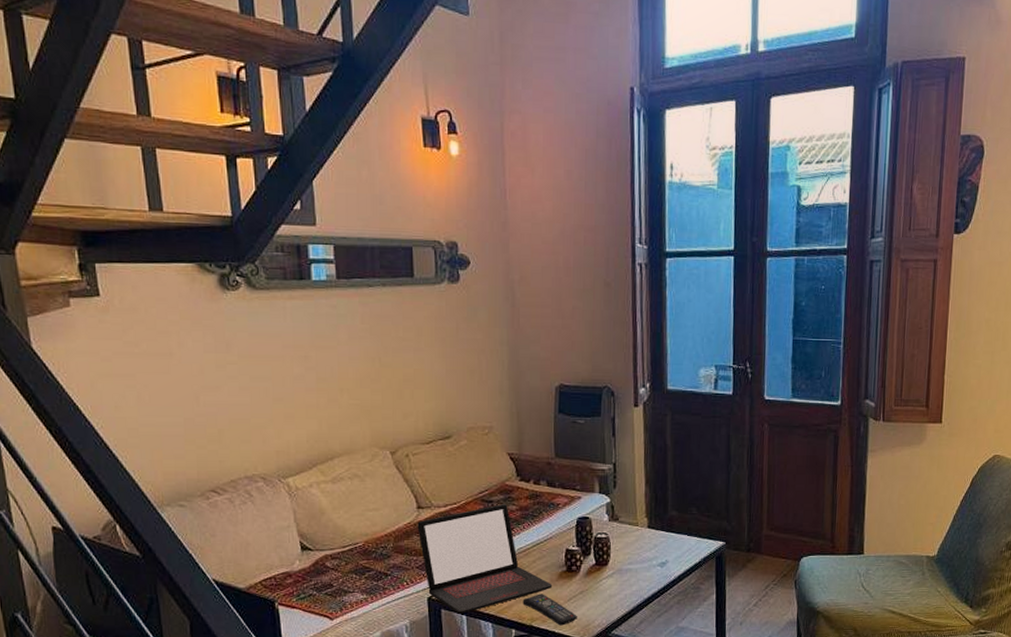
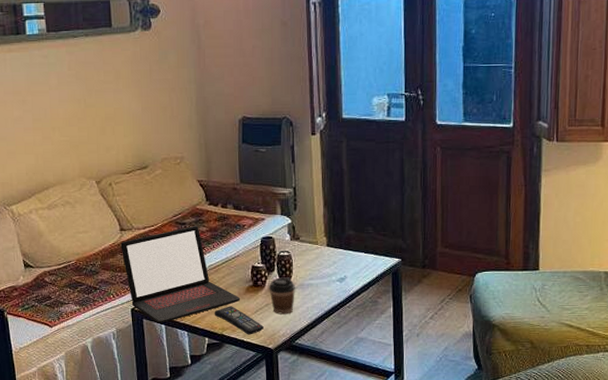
coffee cup: none [584,562,613,603] -> present [269,277,295,314]

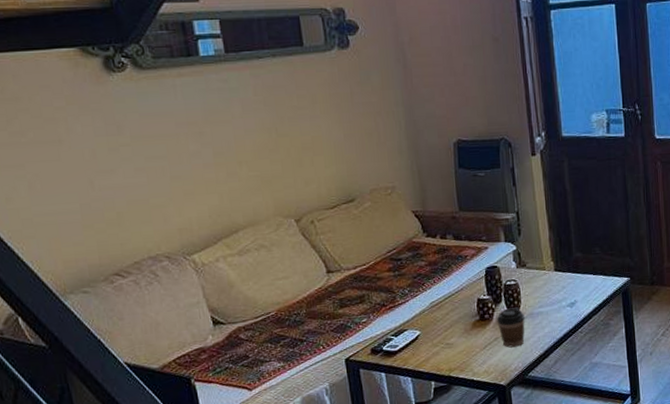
laptop: present [120,226,241,323] -> none [328,261,468,372]
remote control: present [214,306,265,335] -> none [439,344,495,373]

